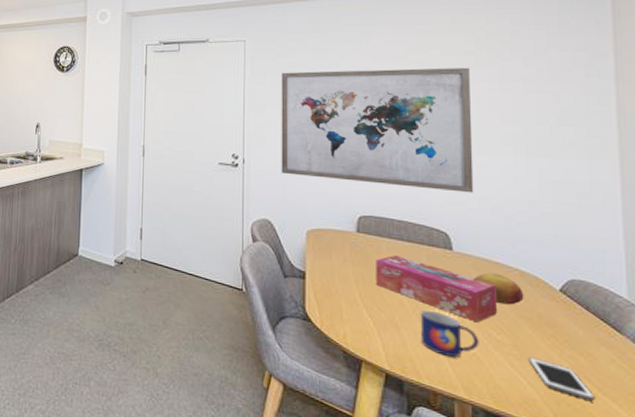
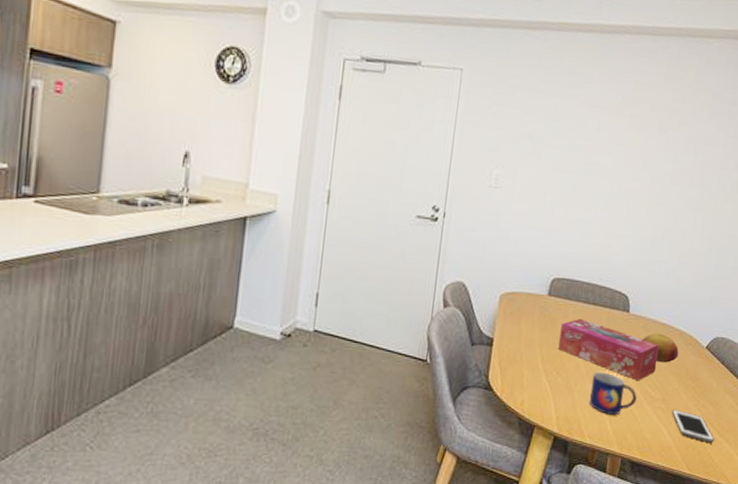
wall art: present [281,67,474,193] -> none [482,112,673,256]

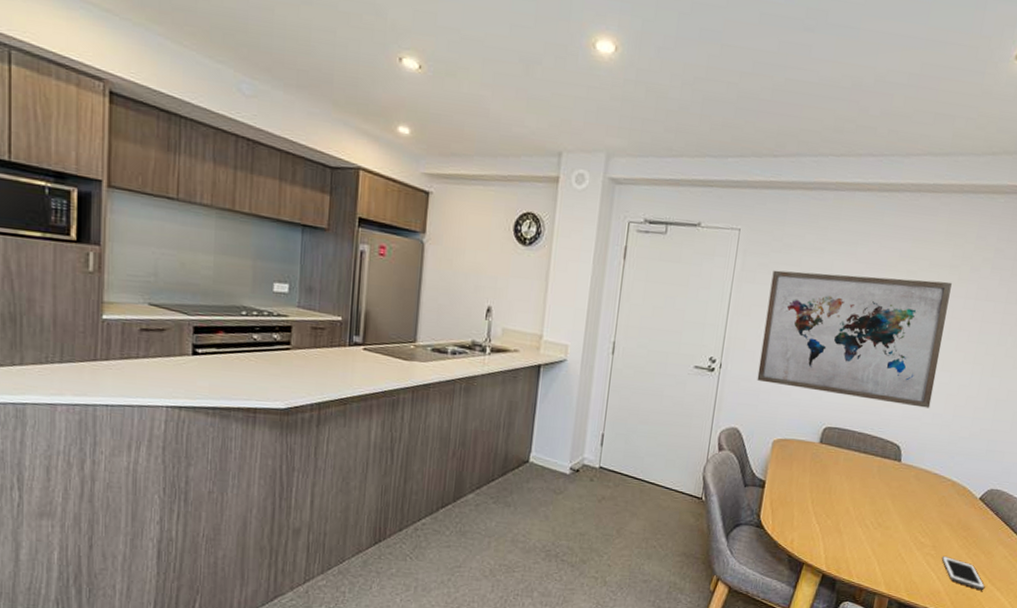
wall art: none [482,112,673,256] -> present [757,270,952,408]
tissue box: present [558,319,659,381] -> none [828,466,930,527]
mug: present [589,371,637,416] -> none [857,516,907,559]
fruit: present [643,333,679,363] -> none [914,483,951,512]

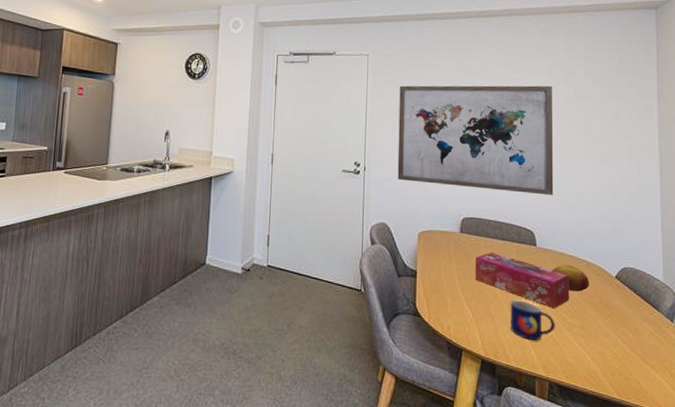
tissue box: none [828,466,930,527] -> present [475,253,569,309]
mug: none [857,516,907,559] -> present [510,300,555,341]
fruit: none [914,483,951,512] -> present [553,265,590,292]
cell phone: present [941,556,985,590] -> none [591,336,639,369]

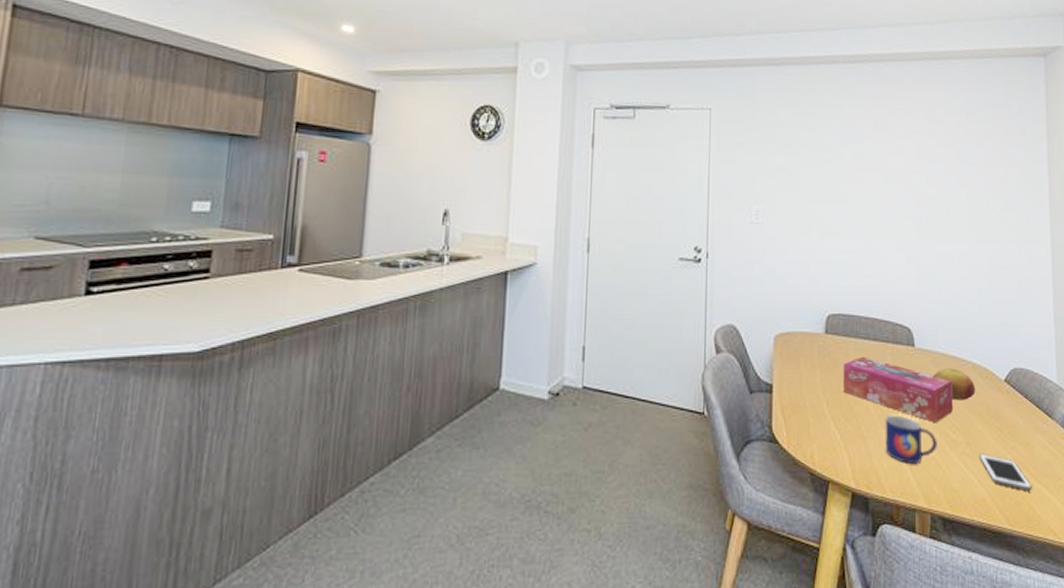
wall art: present [397,85,554,196] -> none [748,148,934,283]
cell phone: none [591,336,639,369] -> present [978,454,1032,491]

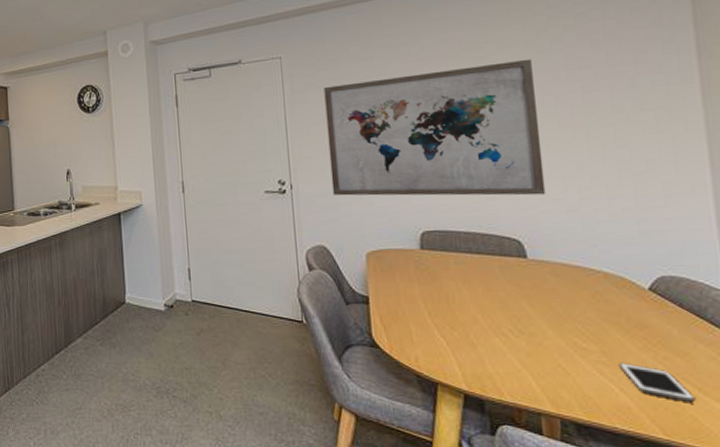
wall art: none [748,148,934,283] -> present [324,58,546,196]
tissue box: present [843,357,953,423] -> none [444,270,581,332]
mug: present [885,415,937,465] -> none [496,323,564,371]
fruit: present [934,368,976,401] -> none [553,278,610,310]

